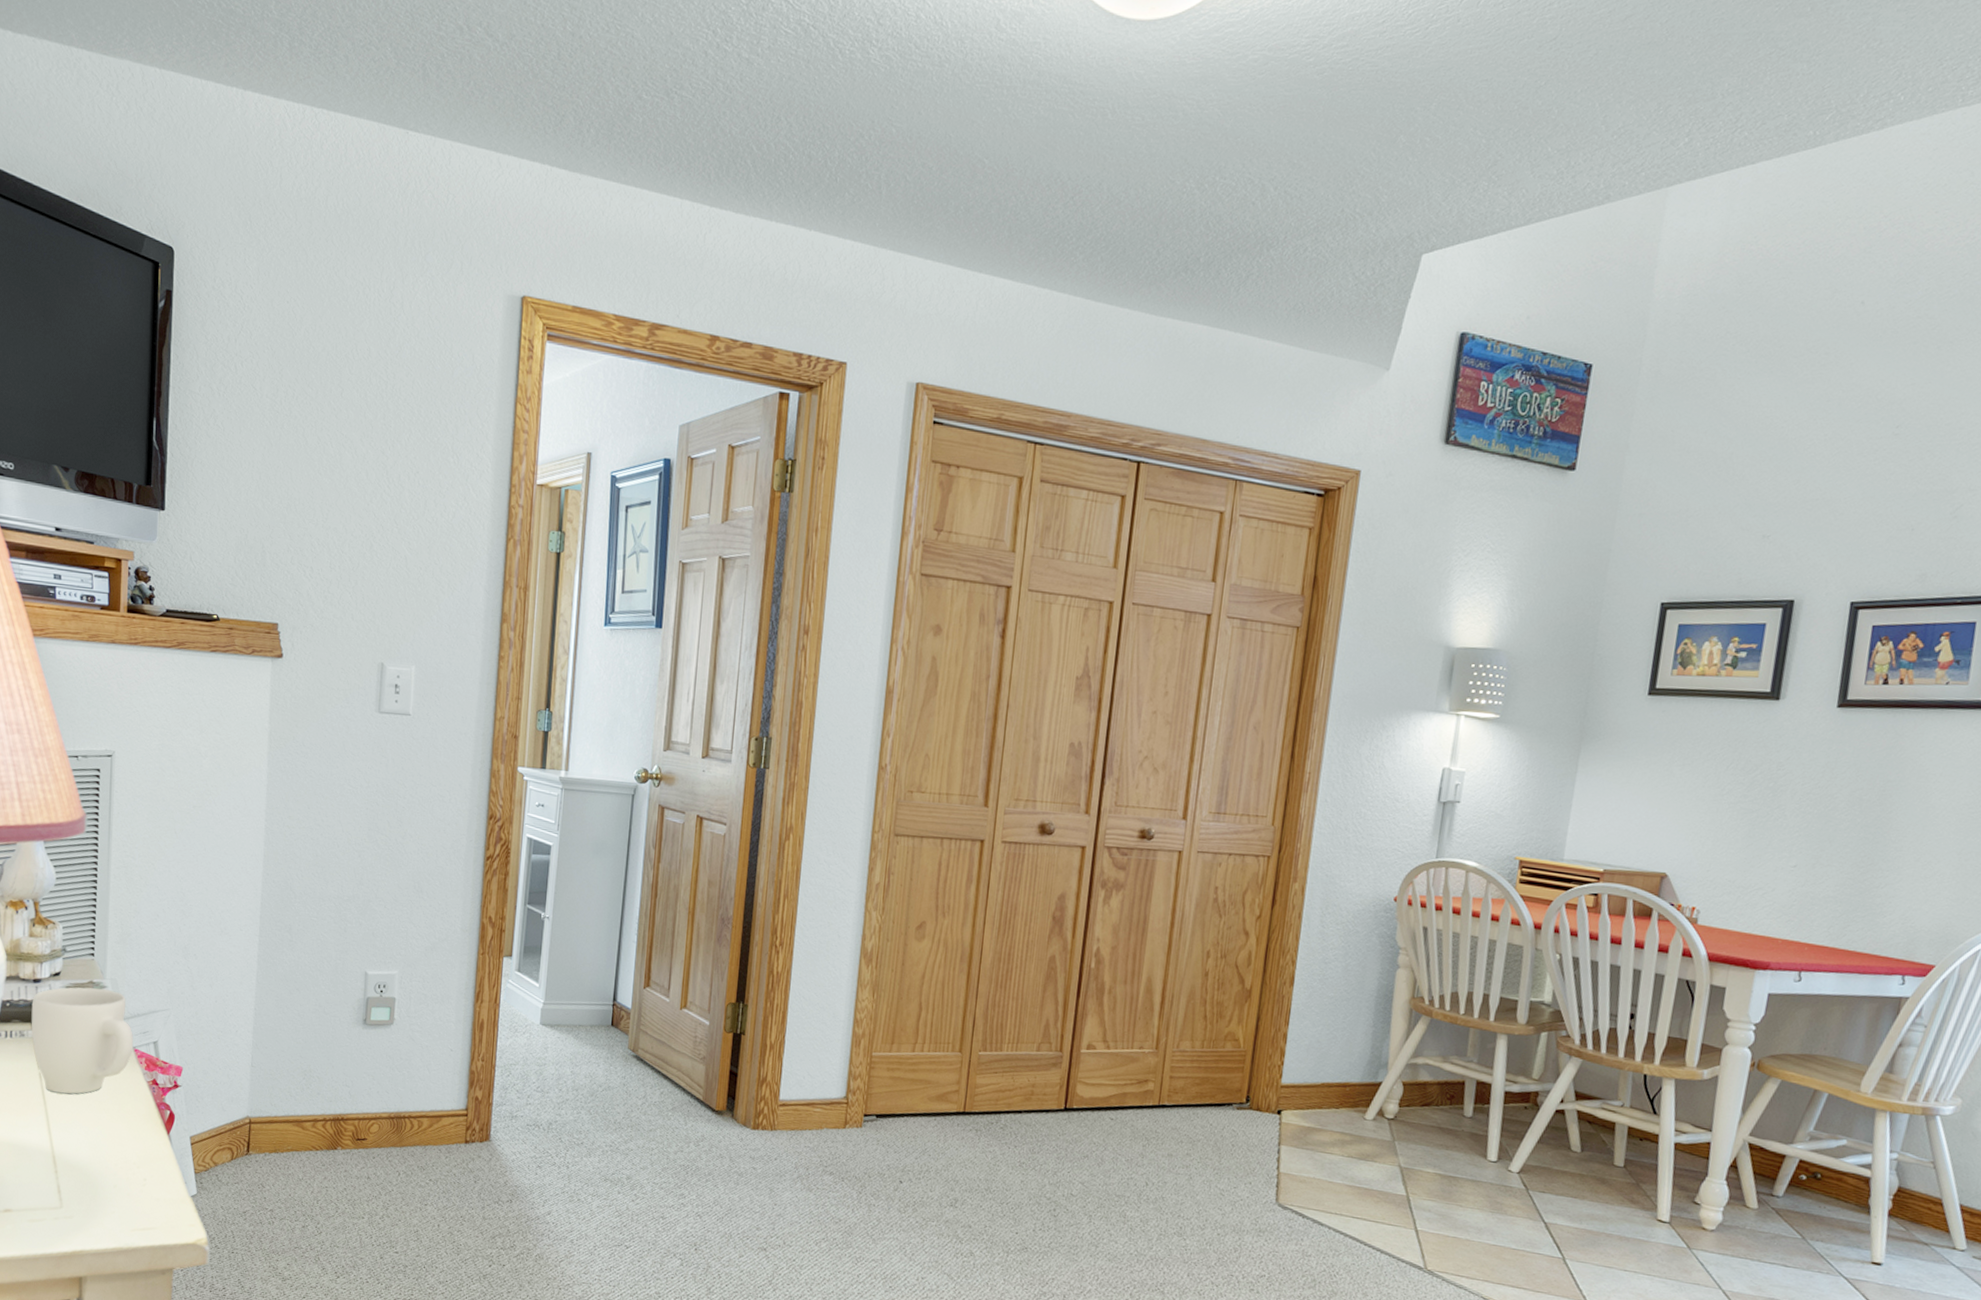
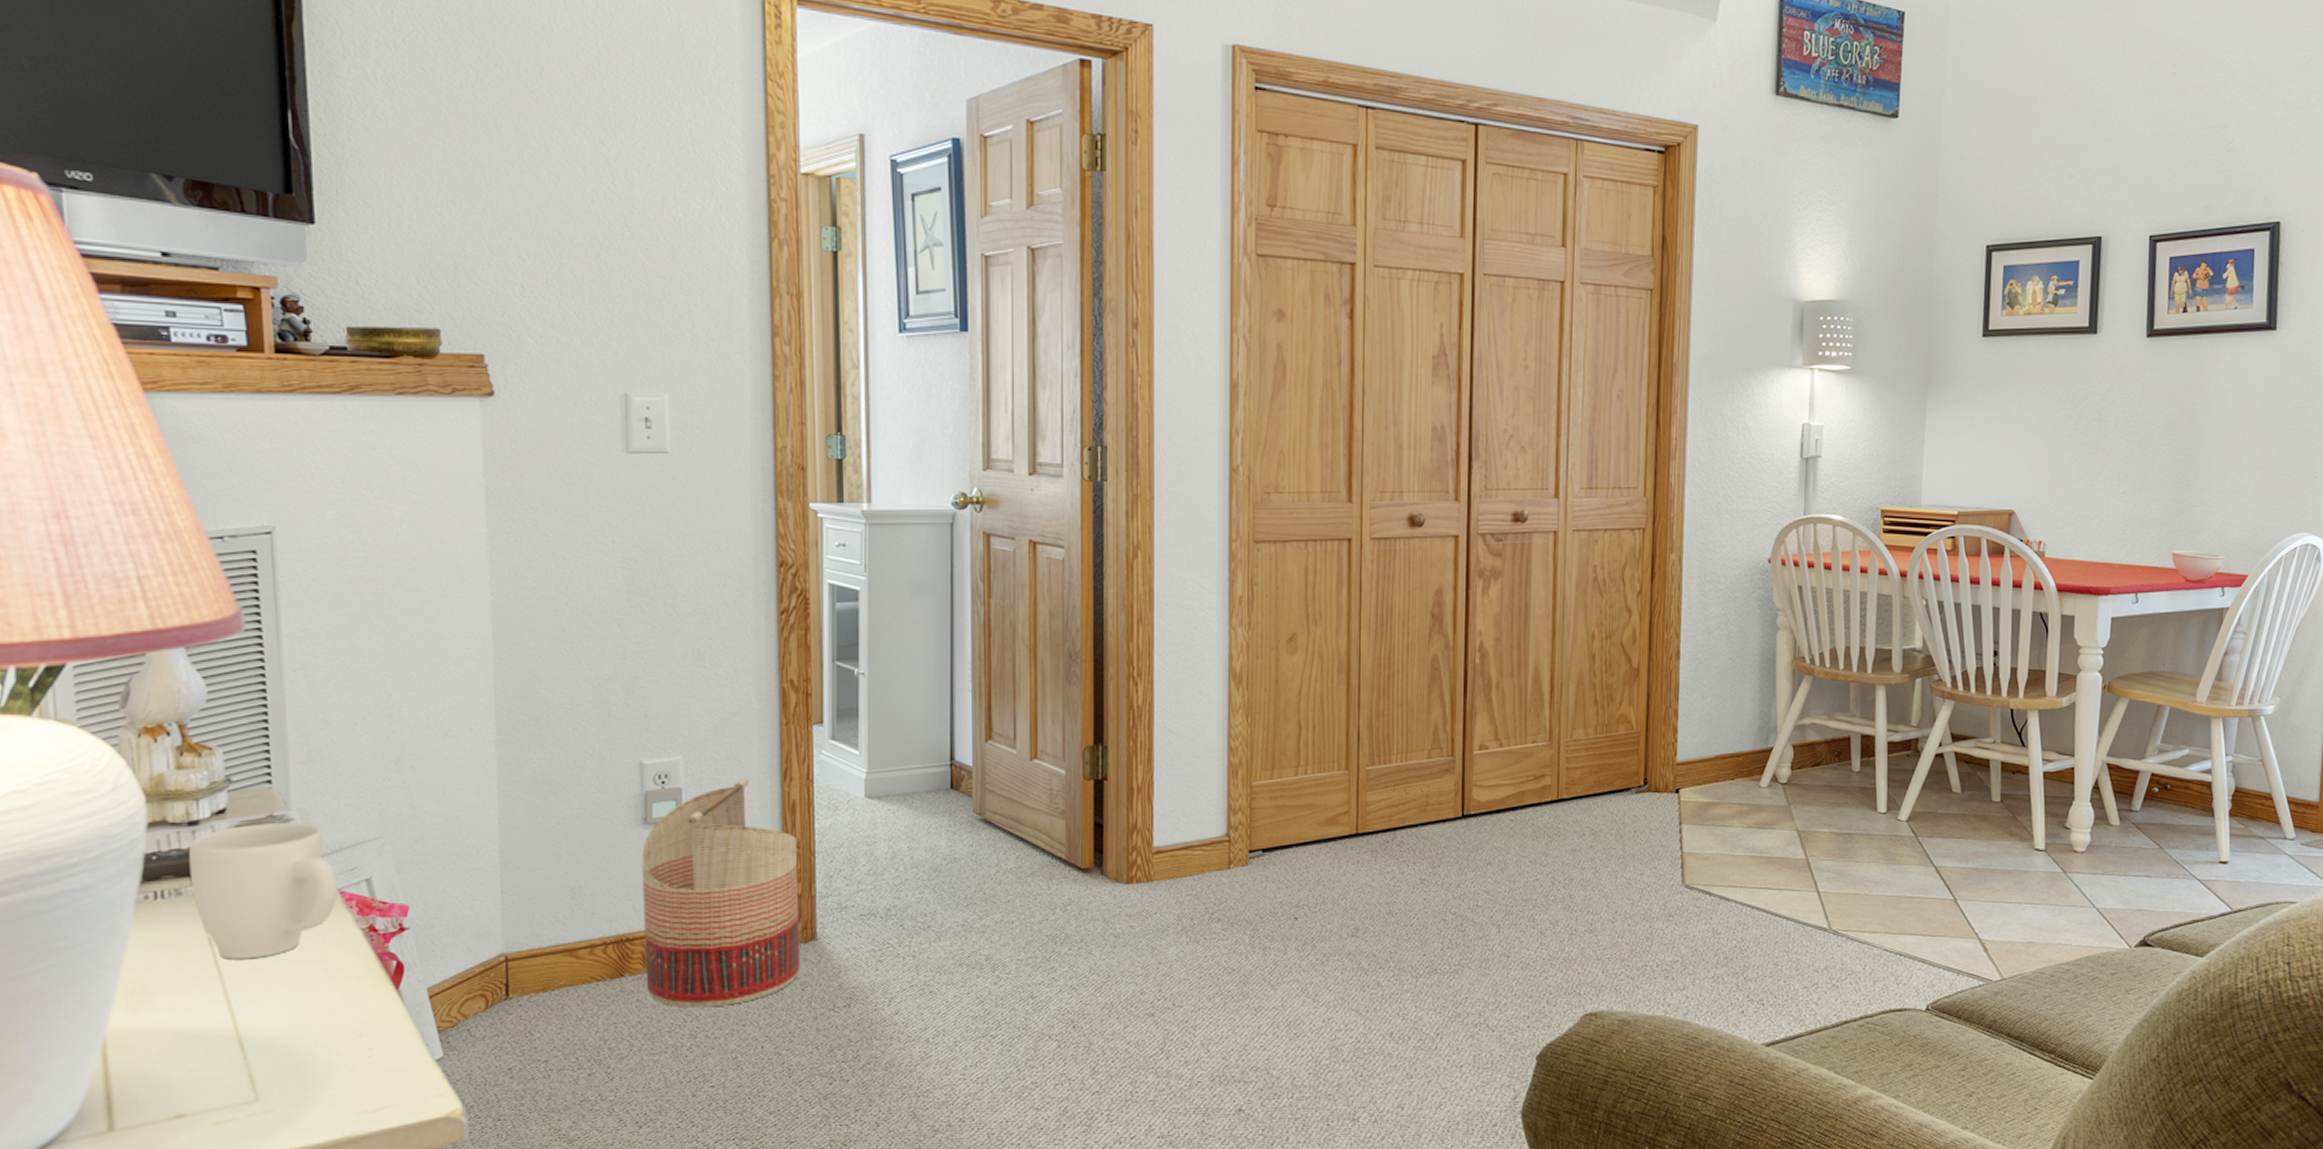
decorative box: none [177,594,248,625] -> present [343,326,442,360]
basket: none [353,996,482,1186] -> present [641,779,801,1008]
bowl: none [1844,931,1910,969] -> present [2171,550,2225,583]

